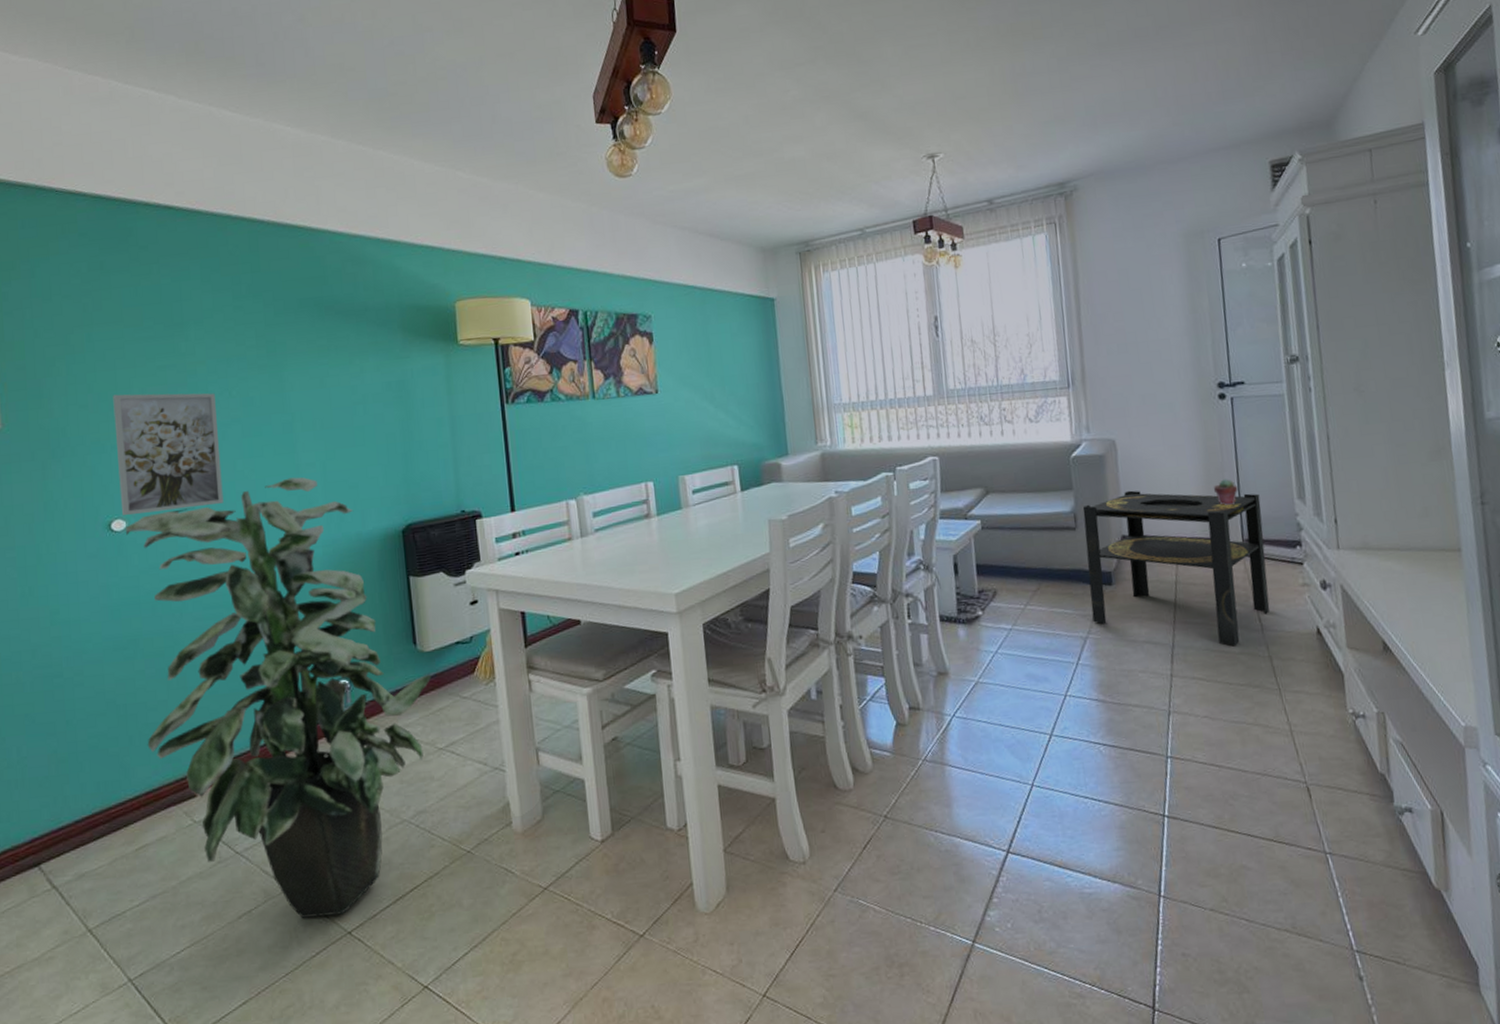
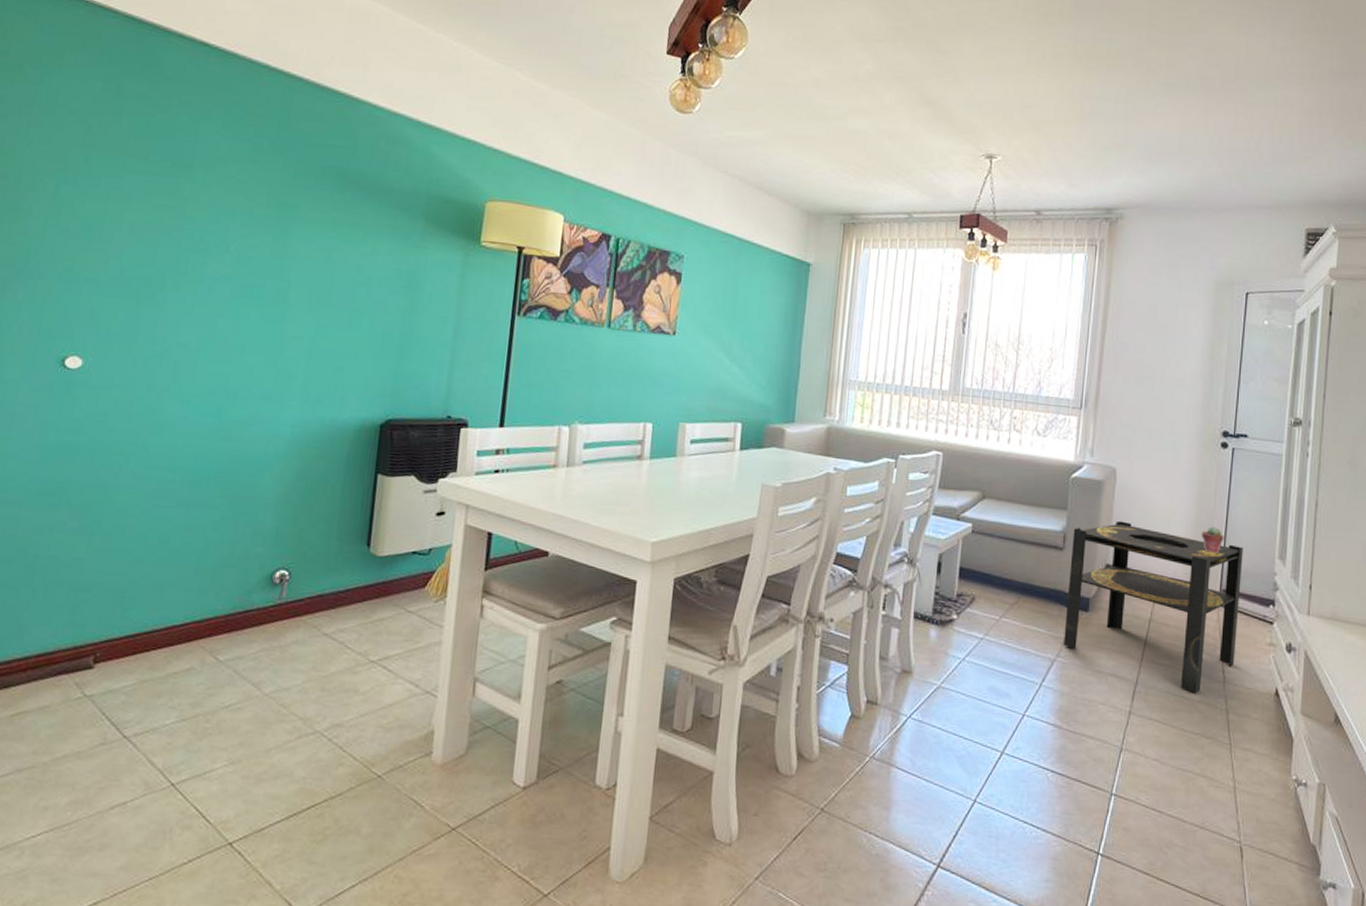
wall art: present [113,393,224,516] -> none [79,224,211,361]
indoor plant: present [125,477,431,918] -> none [50,347,379,822]

